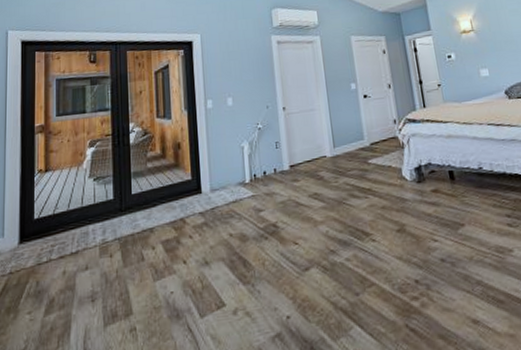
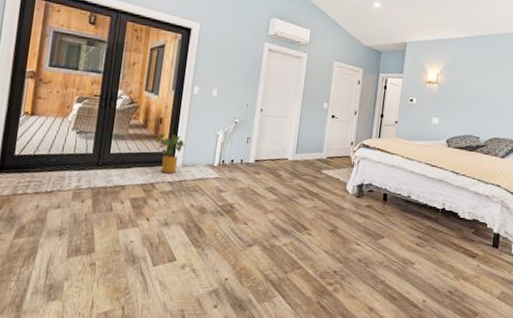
house plant: none [178,158,211,203] -> present [156,133,186,173]

